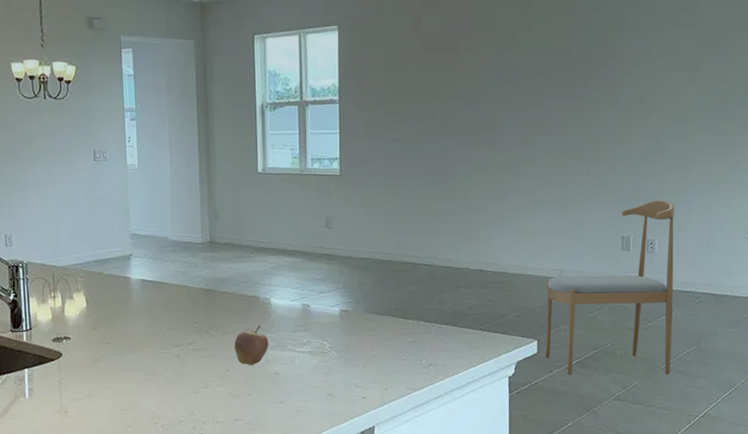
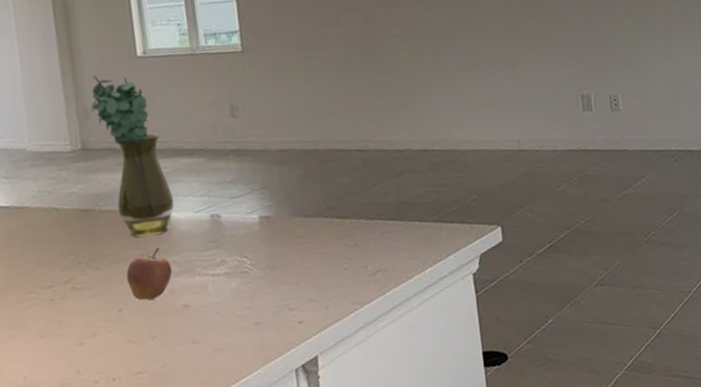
vase: none [219,184,275,316] -> present [90,75,174,237]
dining chair: present [546,200,675,375] -> none [504,49,654,262]

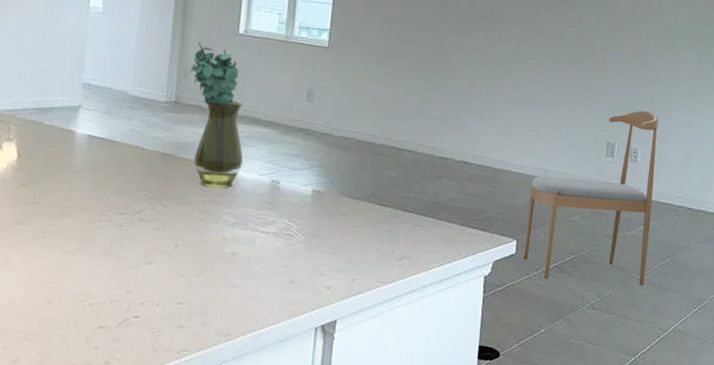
fruit: present [126,247,173,301] -> none [188,198,229,242]
dining chair: none [504,49,654,262] -> present [524,110,659,286]

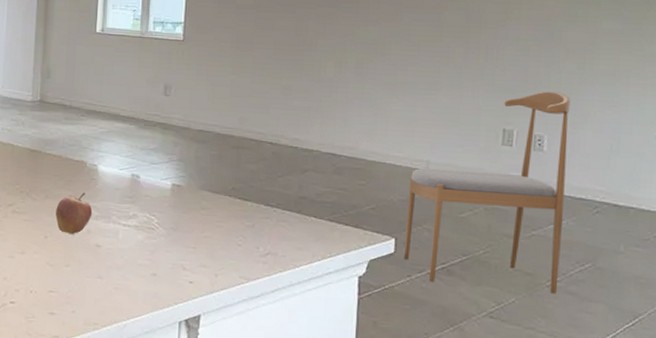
fruit: none [188,198,229,242] -> present [55,192,93,234]
vase: present [190,42,243,188] -> none [52,42,104,182]

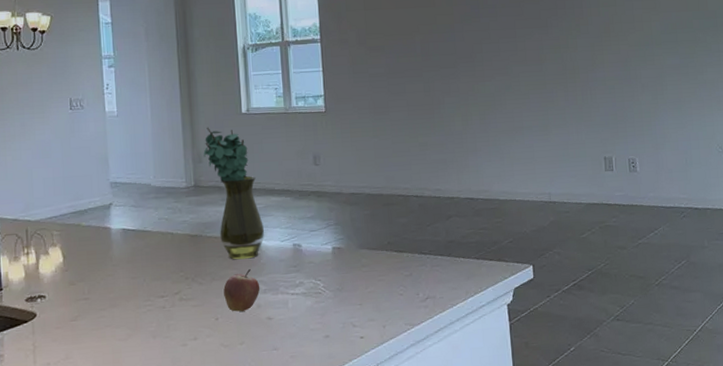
vase: none [52,42,104,182] -> present [203,127,264,260]
dining chair: present [404,91,570,294] -> none [537,120,664,298]

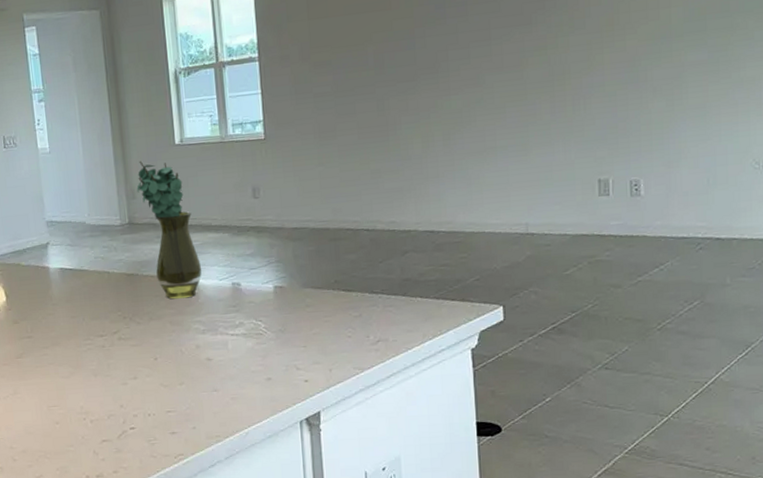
fruit: present [223,268,260,312] -> none [161,308,199,352]

